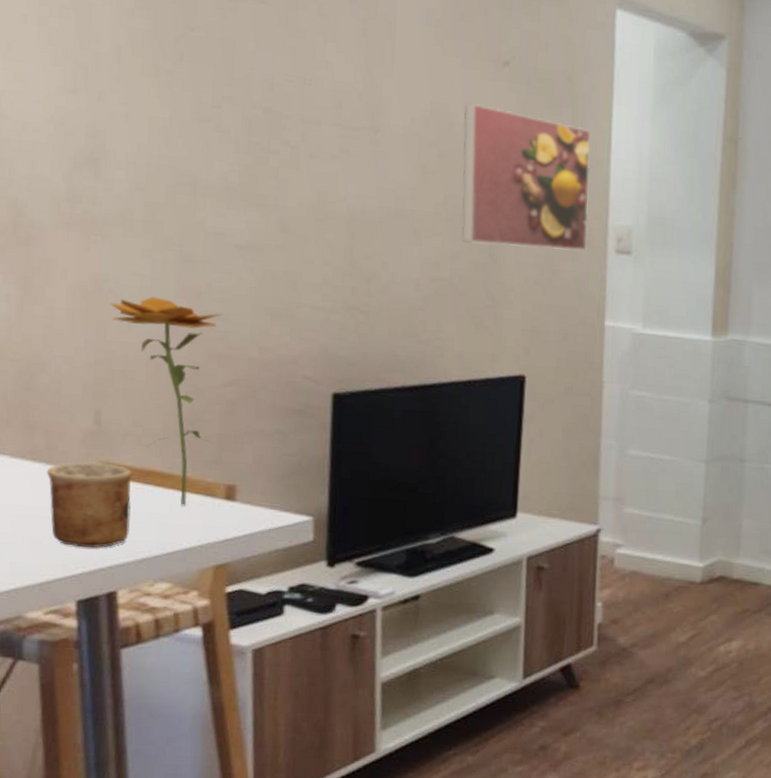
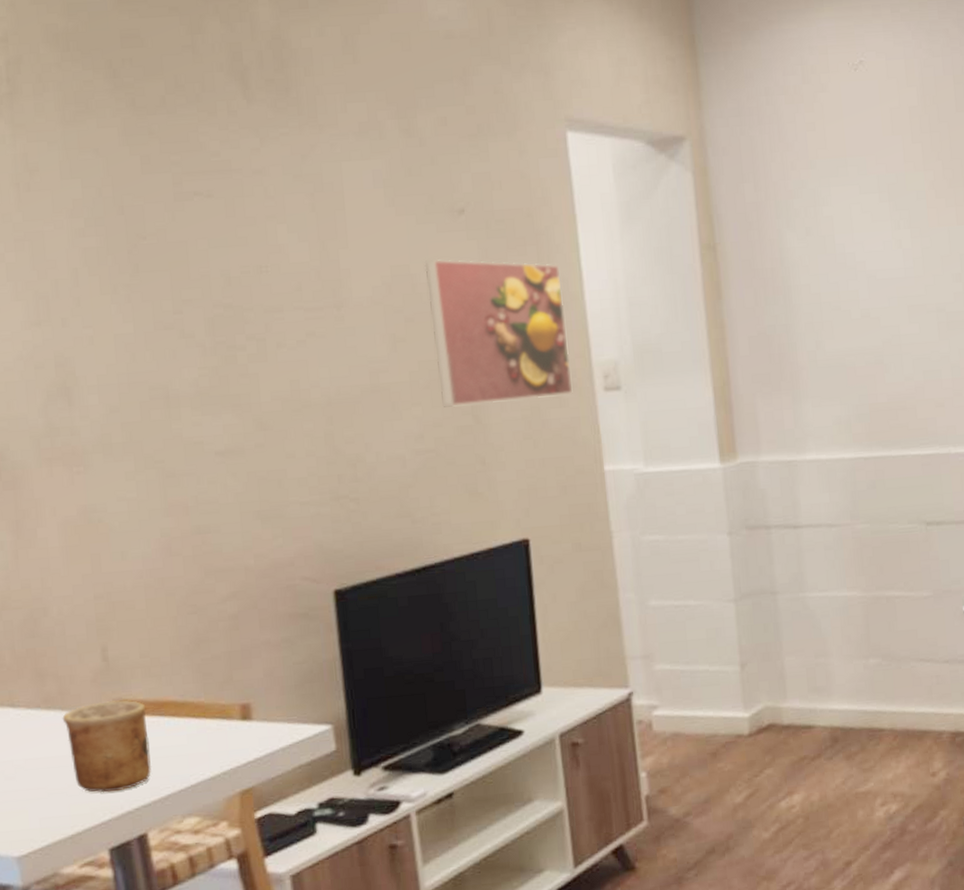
flower: present [110,296,224,507] -> none [101,519,234,734]

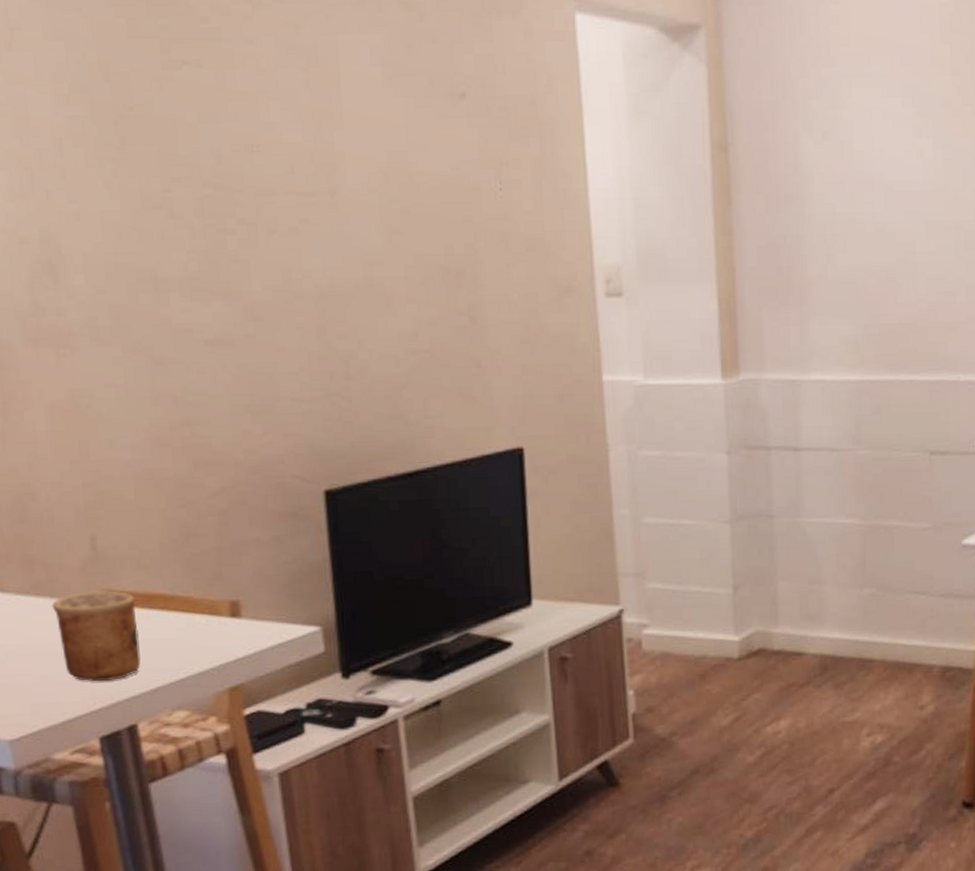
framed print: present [425,258,573,407] -> none [423,146,573,306]

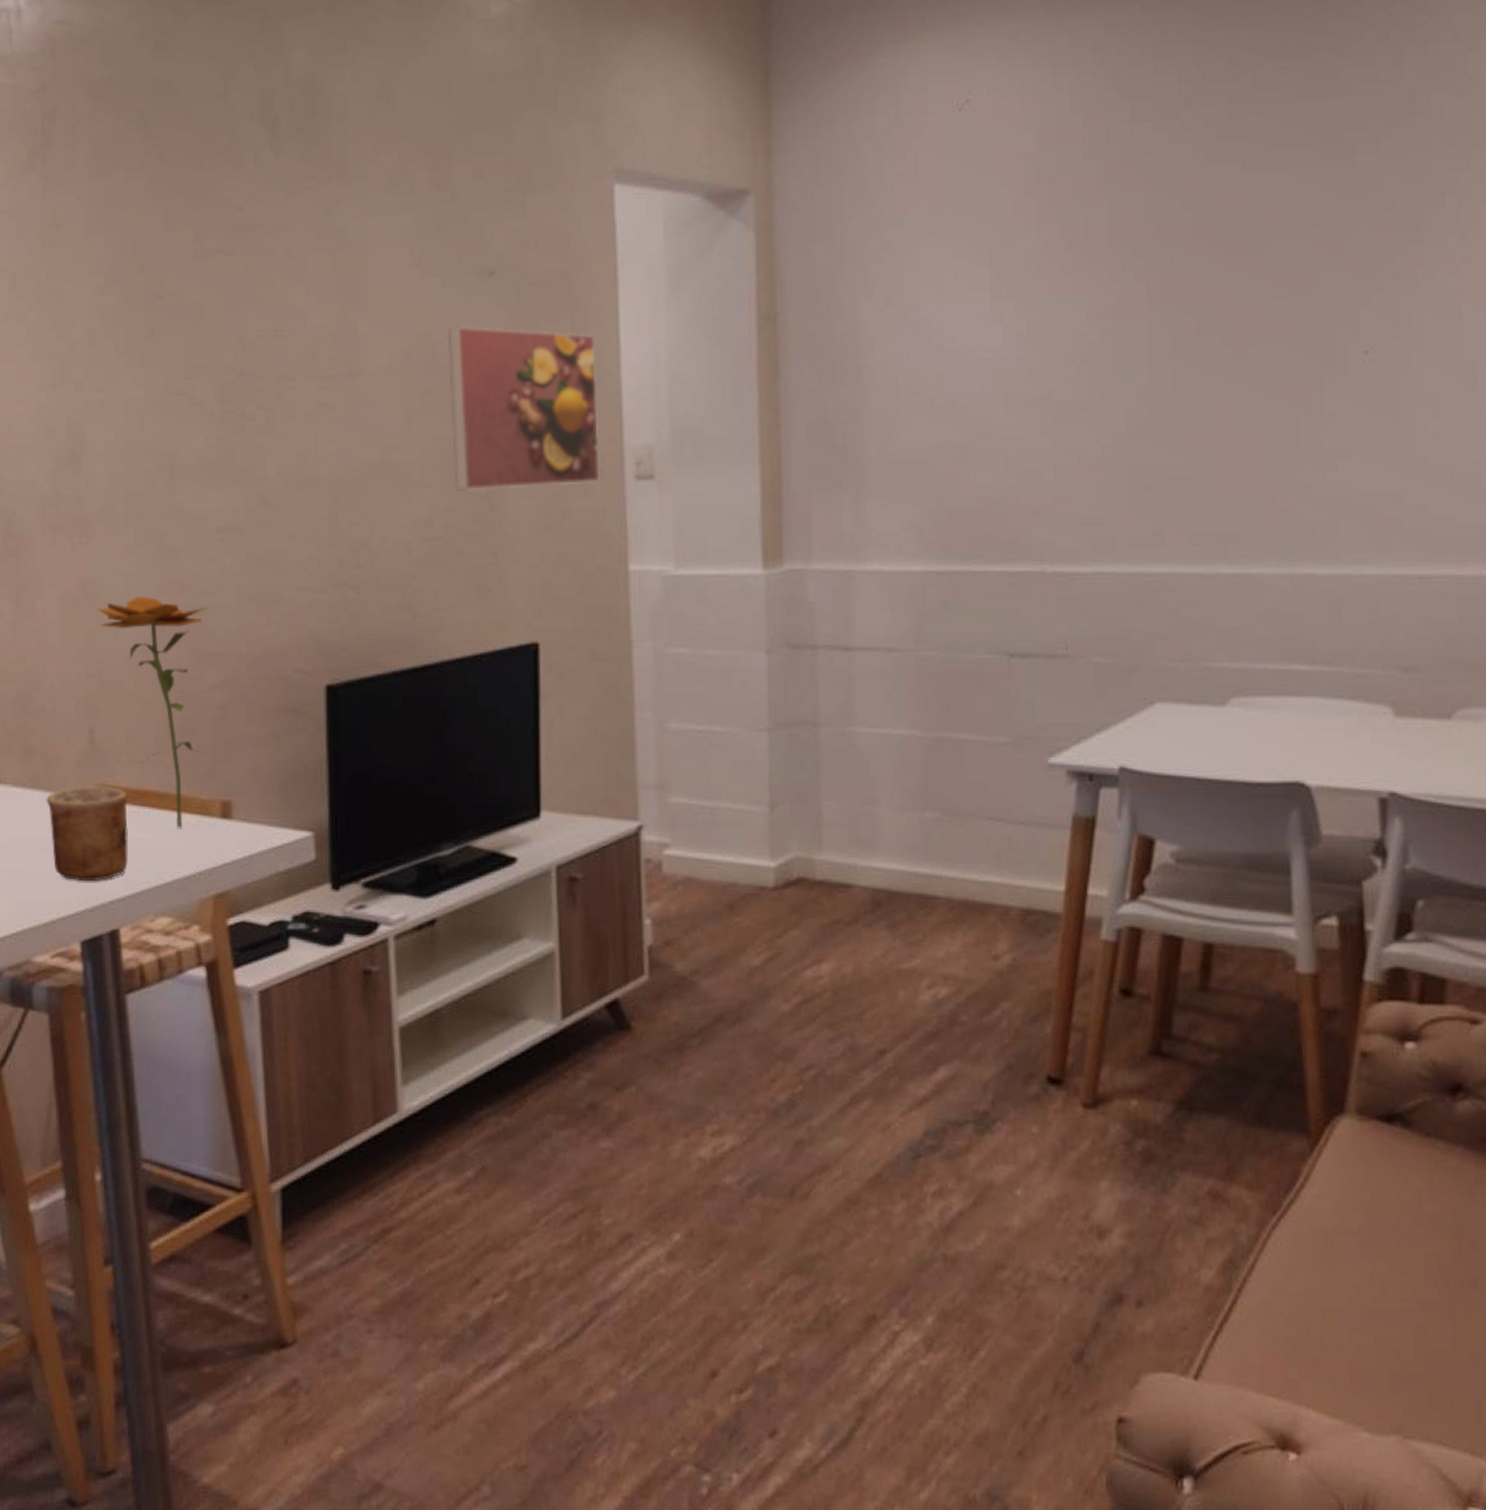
flower: none [89,407,223,629] -> present [98,596,217,829]
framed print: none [423,146,573,306] -> present [447,325,600,491]

